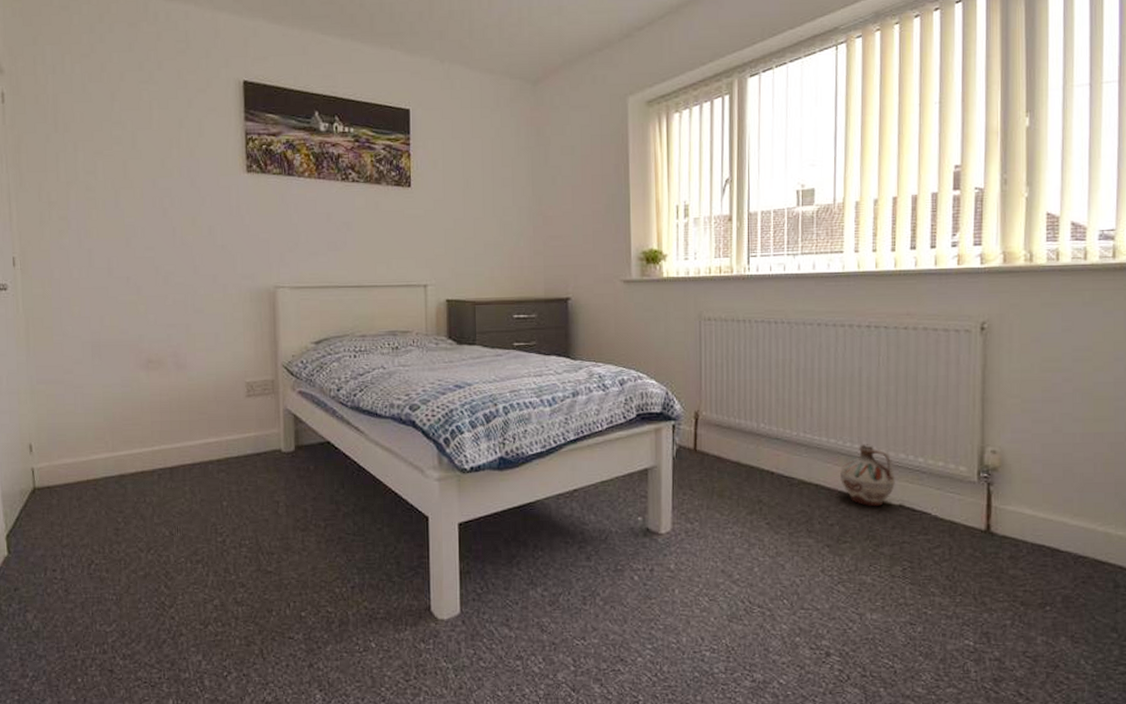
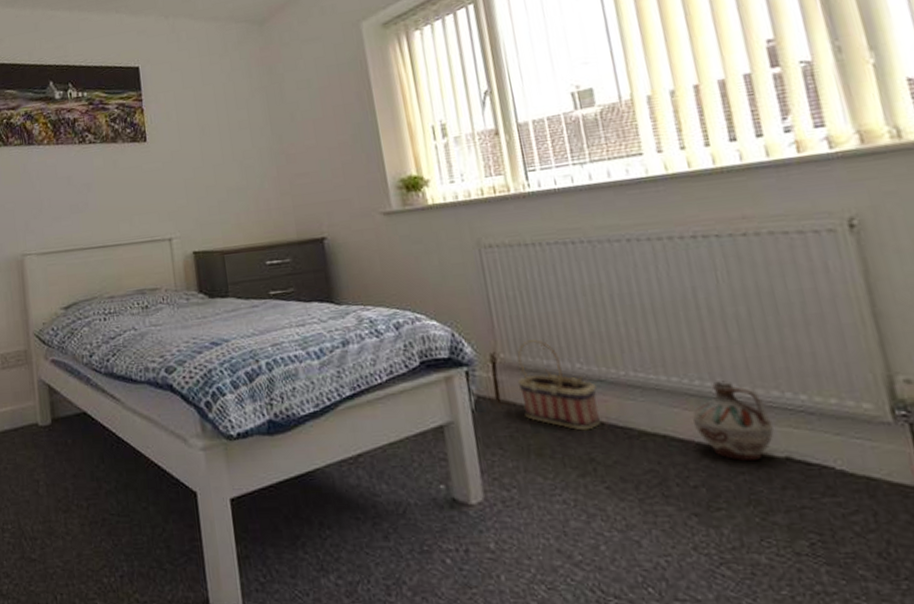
basket: none [713,402,773,478] -> present [517,339,600,431]

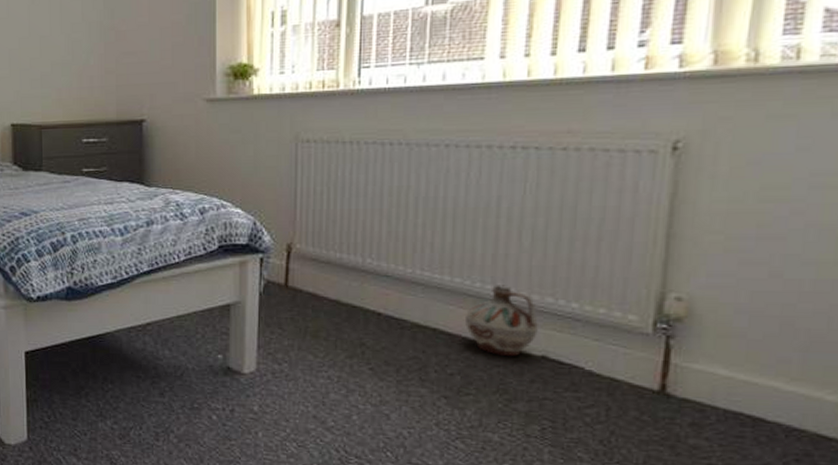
basket: present [517,339,600,431] -> none [308,234,381,319]

